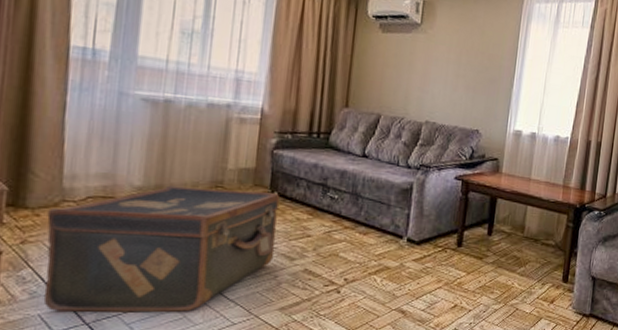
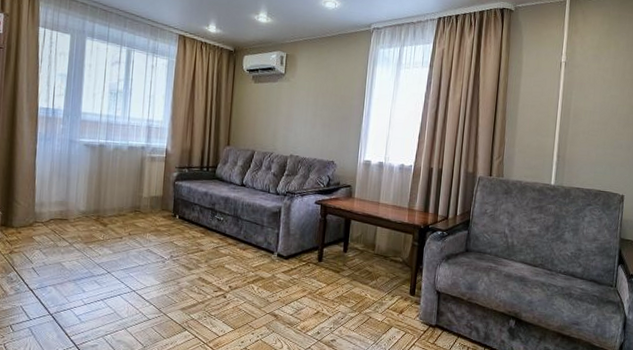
suitcase: present [43,185,280,313] -> none [23,210,181,309]

